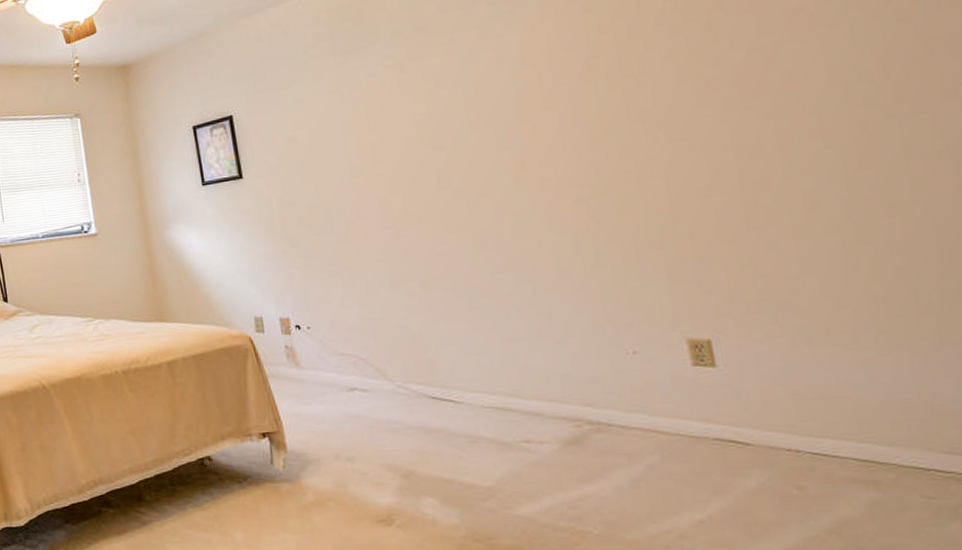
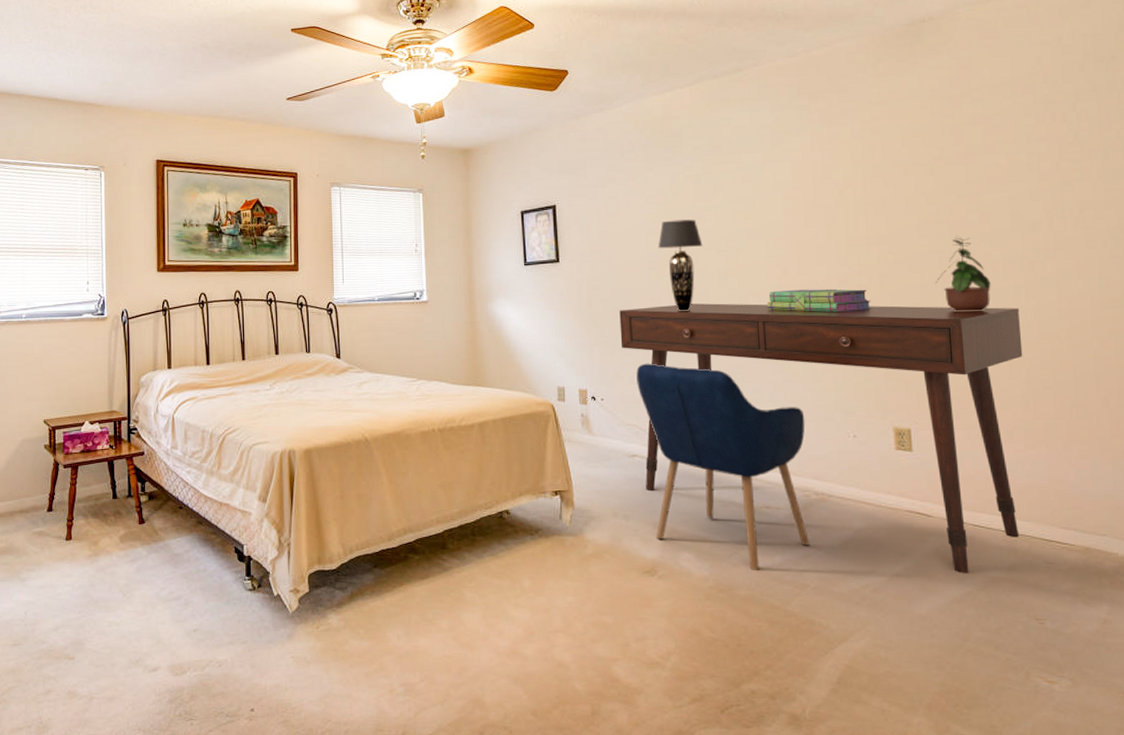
desk: none [319,181,880,514] -> present [619,303,1023,574]
chair: none [346,283,588,516] -> present [636,363,810,570]
table lamp: none [359,115,415,221] -> present [658,219,703,311]
stack of books: none [502,176,643,212] -> present [766,288,872,313]
potted plant: none [726,101,808,193] -> present [935,237,991,313]

